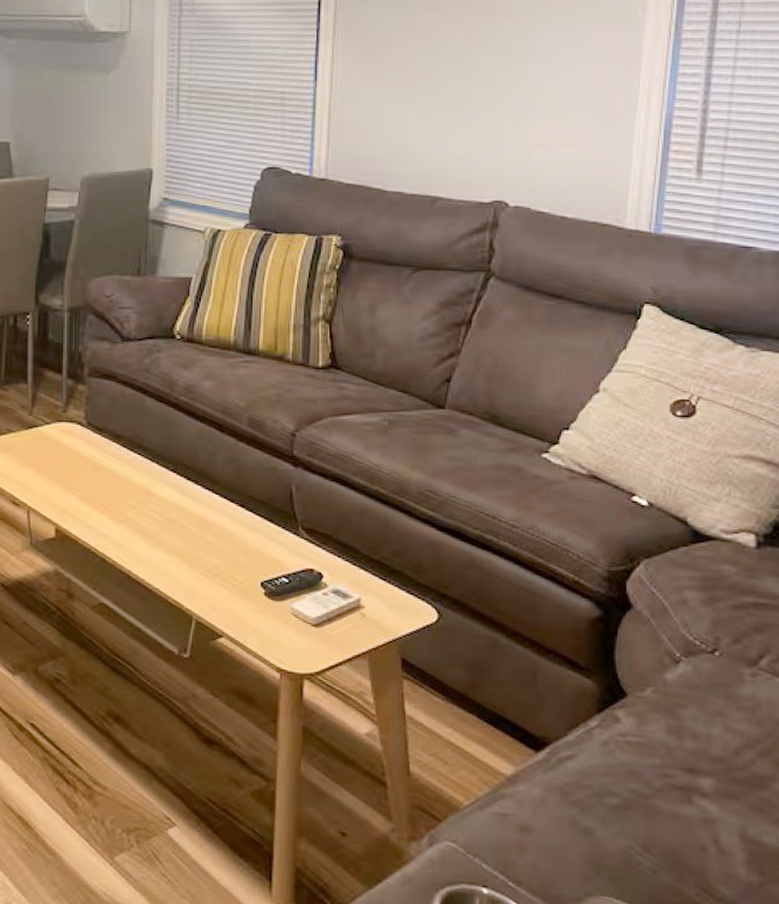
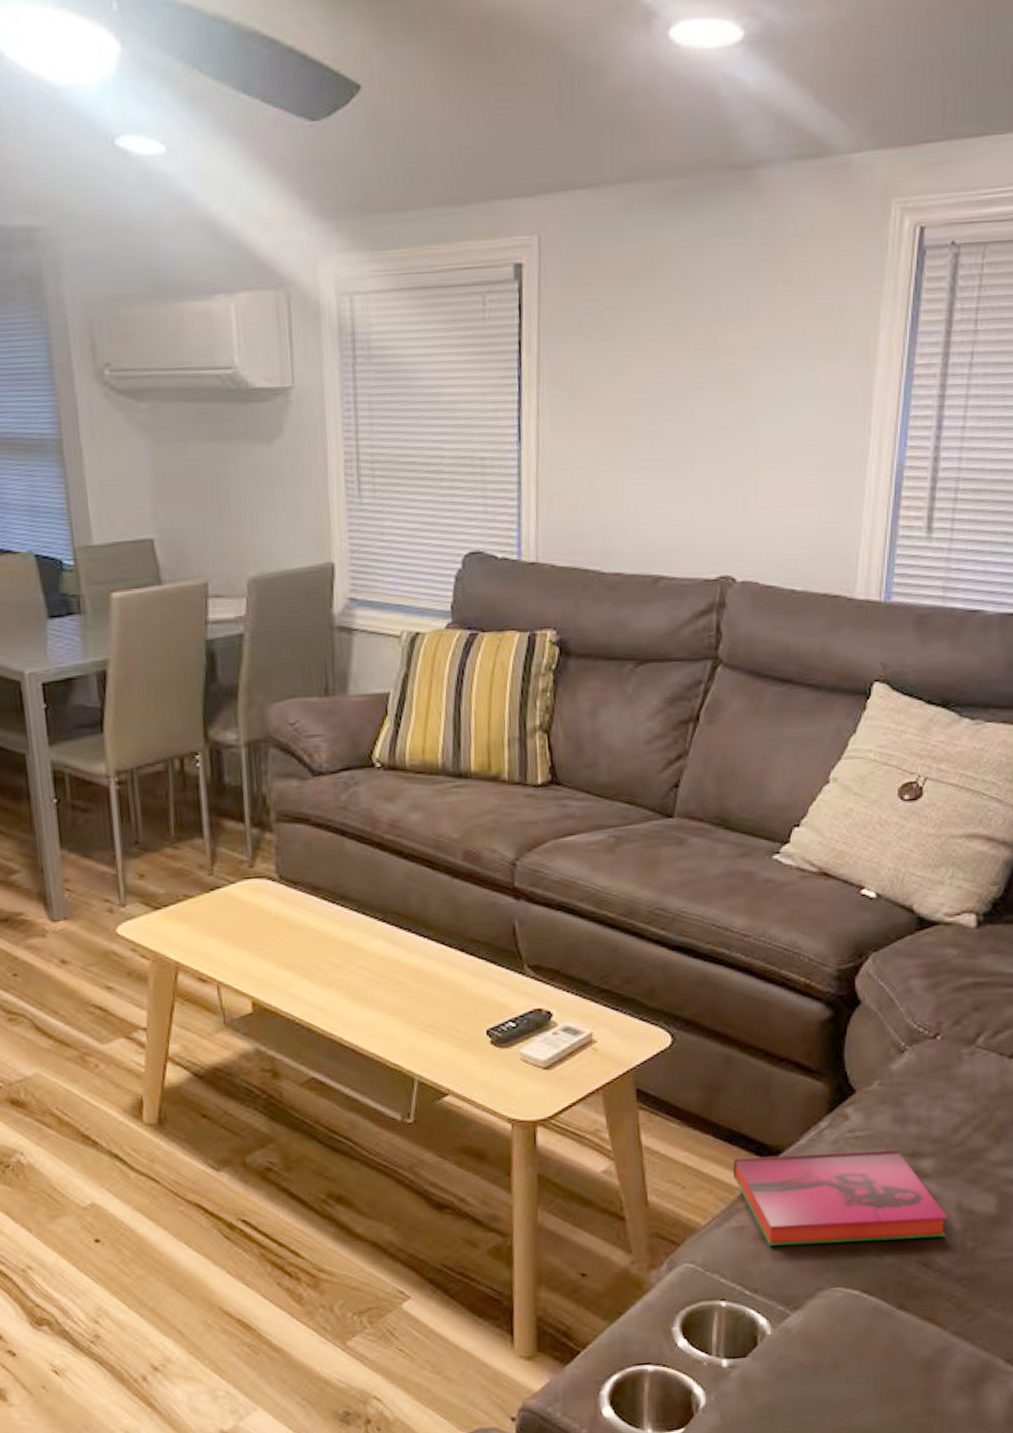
hardback book: none [497,742,730,865] -> present [733,1149,948,1246]

